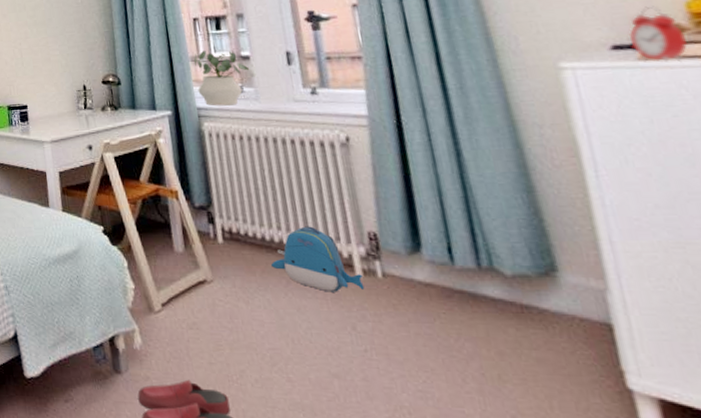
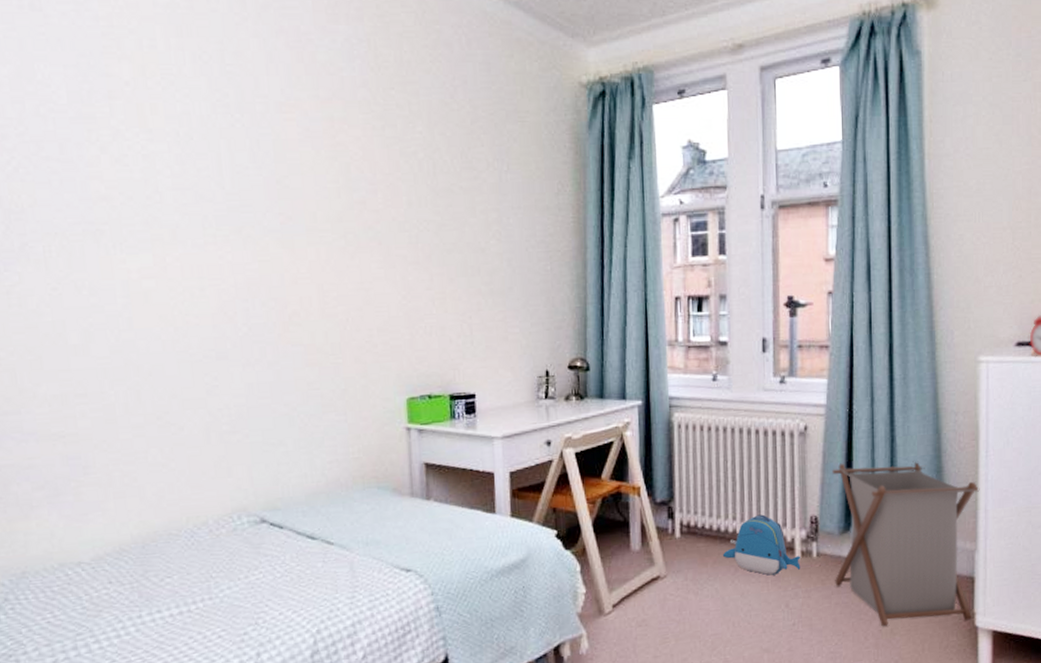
potted plant: present [194,51,250,106] -> none [671,334,726,396]
laundry basket: none [386,177,620,380] -> present [832,461,980,627]

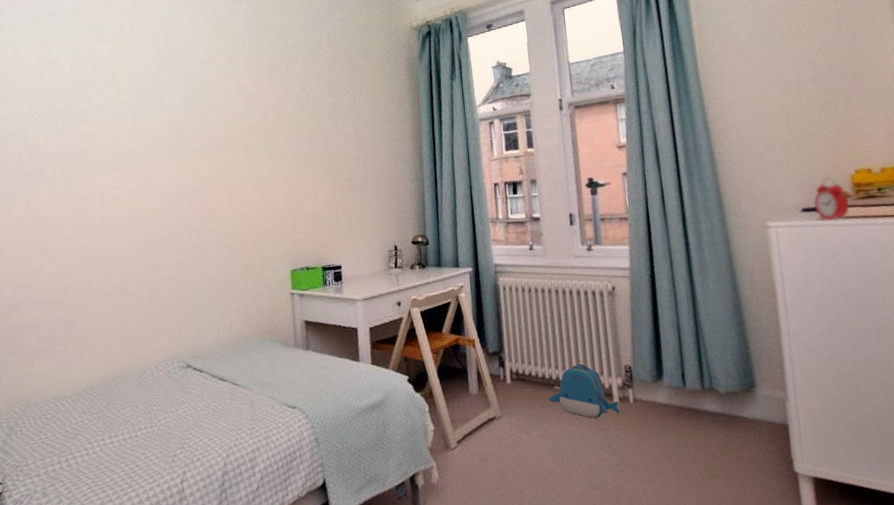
laundry basket: present [832,461,980,627] -> none [640,316,790,469]

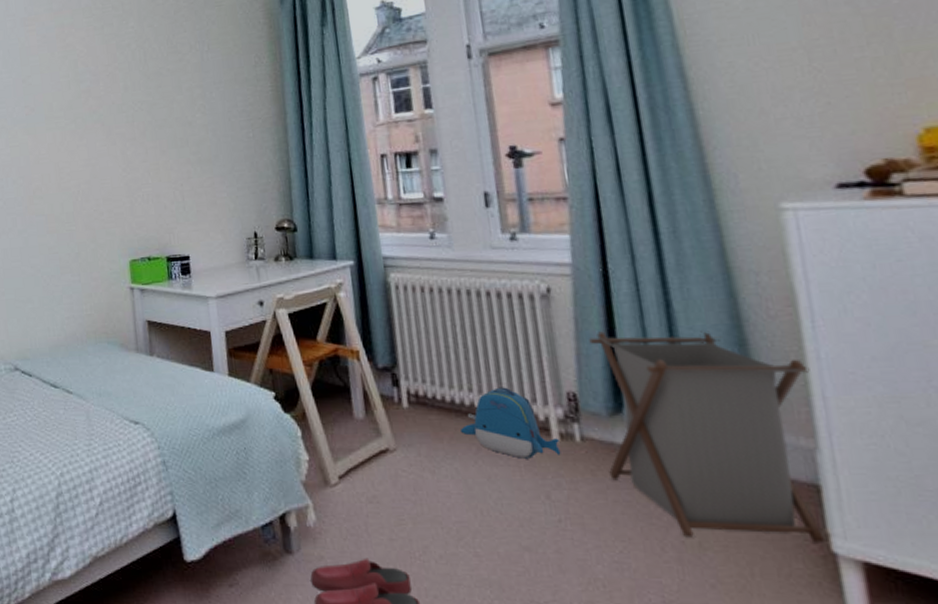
laundry basket: none [640,316,790,469] -> present [589,331,824,543]
alarm clock: present [813,177,851,222] -> none [855,139,918,202]

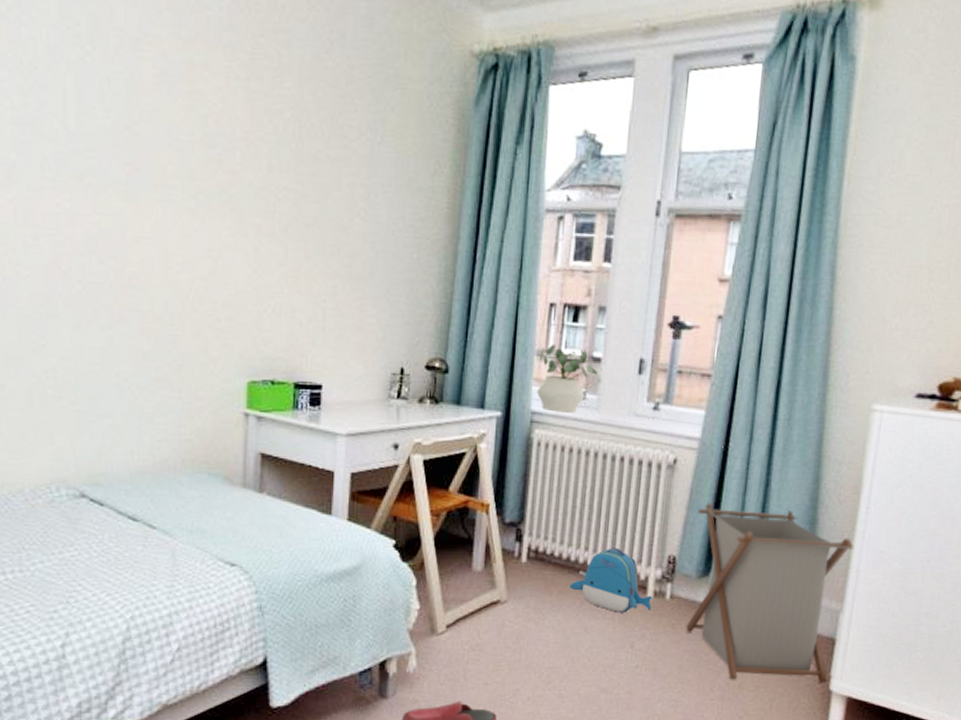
potted plant: none [380,192,443,255] -> present [536,345,598,413]

